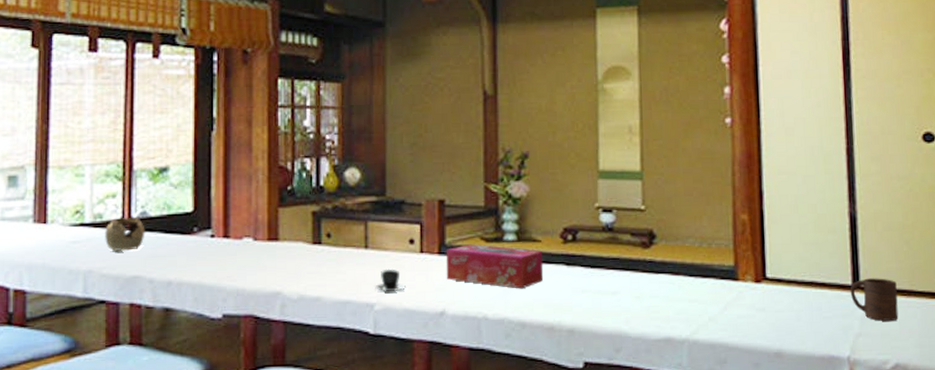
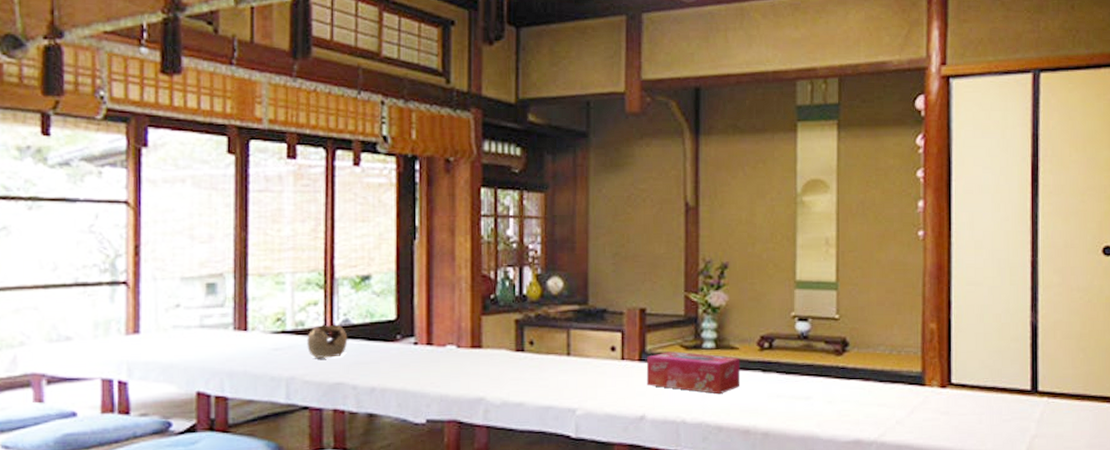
teacup: present [375,268,406,292] -> none [577,375,607,398]
cup: present [850,278,899,321] -> none [1028,383,1072,423]

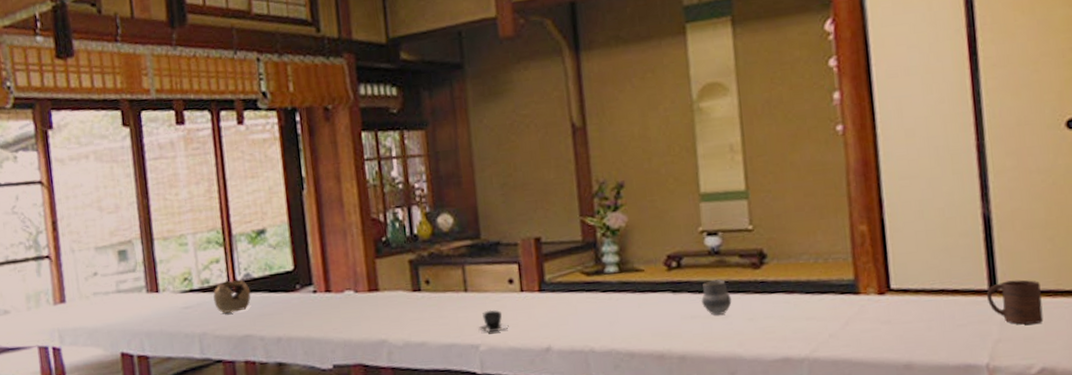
teacup: none [577,375,607,398] -> present [478,309,509,333]
tissue box: present [646,351,741,394] -> none [546,279,650,320]
cup: none [788,363,815,396] -> present [701,279,732,315]
cup: none [1028,383,1072,423] -> present [986,279,1043,325]

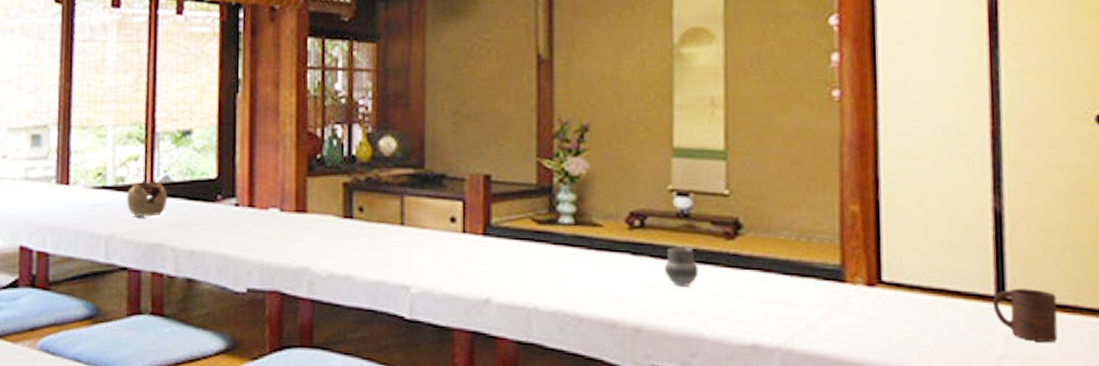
teacup: present [478,309,509,333] -> none [411,248,446,275]

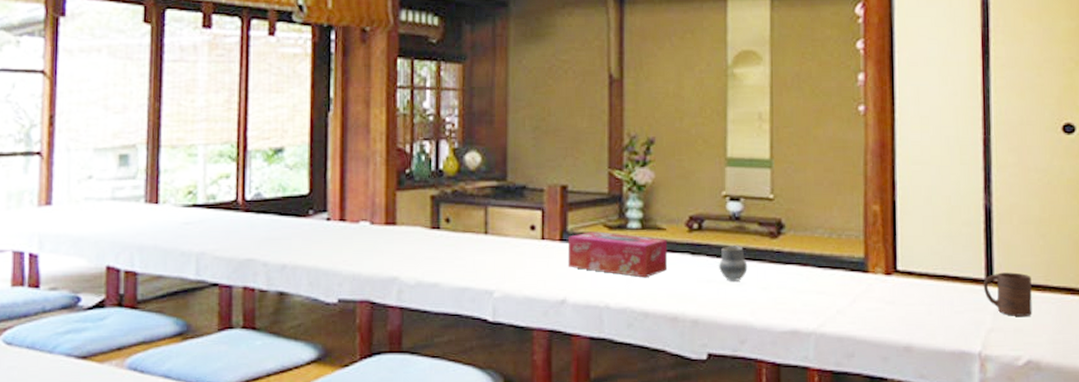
teapot: present [127,181,168,217] -> none [218,198,260,233]
tissue box: none [491,226,605,279] -> present [567,231,668,278]

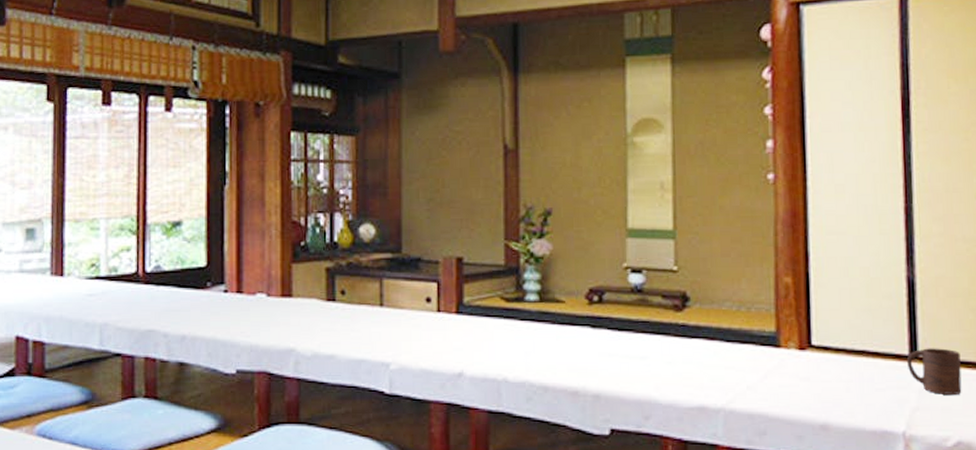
tissue box: present [567,231,668,278] -> none [464,304,568,351]
cup: present [719,246,748,281] -> none [621,319,651,355]

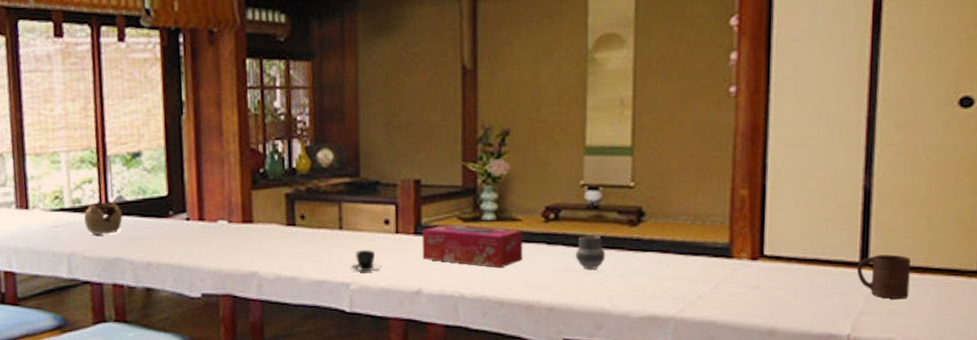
teapot: none [120,270,159,304] -> present [84,201,123,234]
teacup: none [390,327,422,352] -> present [350,249,381,272]
tissue box: none [464,304,568,351] -> present [422,224,523,268]
cup: none [621,319,651,355] -> present [576,234,605,269]

